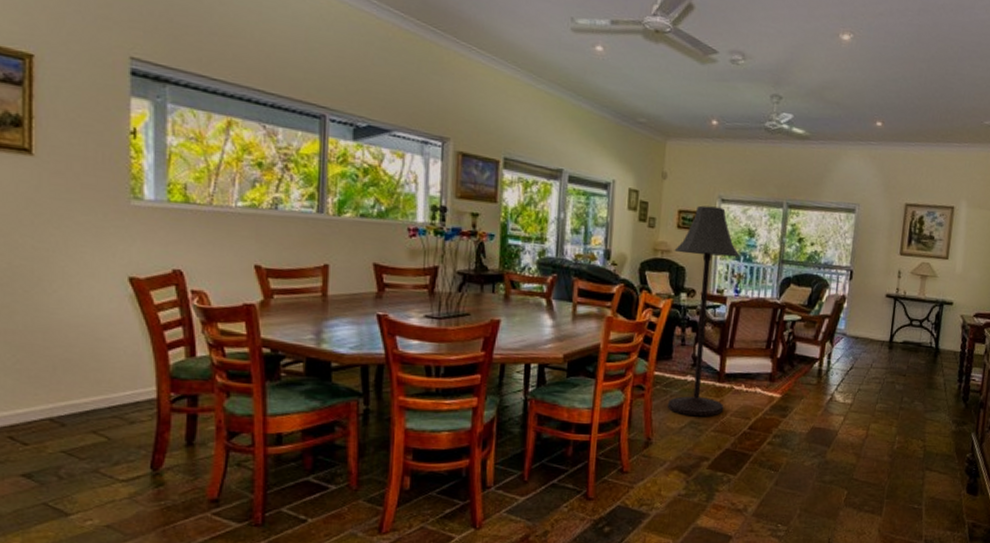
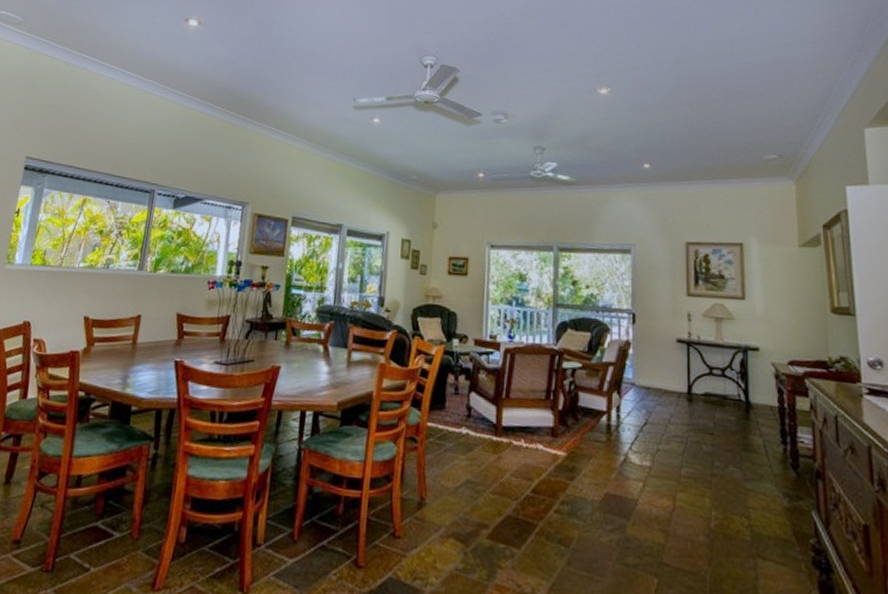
floor lamp: present [668,205,740,417] -> none [442,252,512,475]

